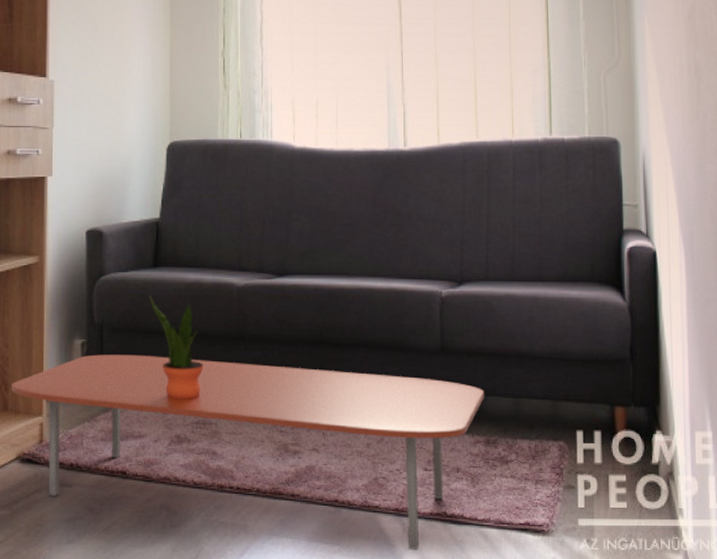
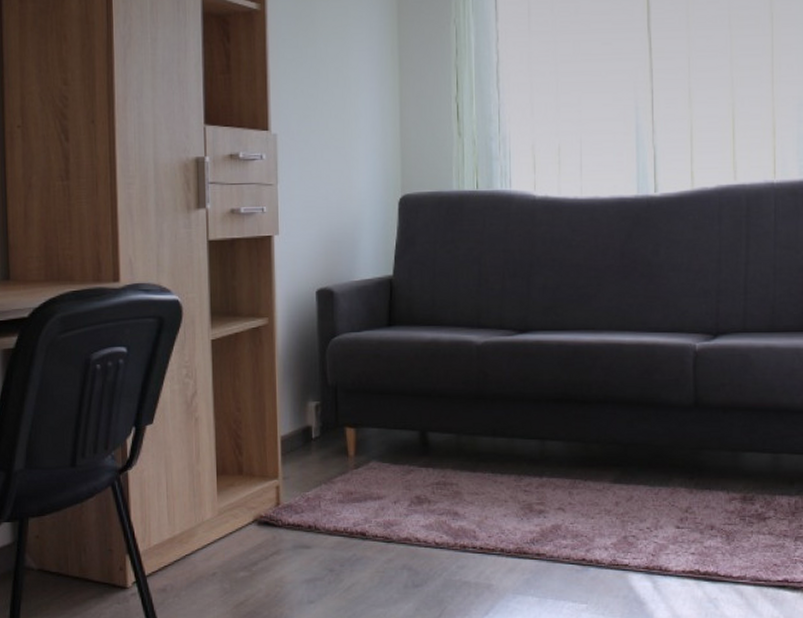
coffee table: present [11,354,484,551] -> none [246,416,740,608]
potted plant: present [149,296,203,400] -> none [384,356,442,460]

